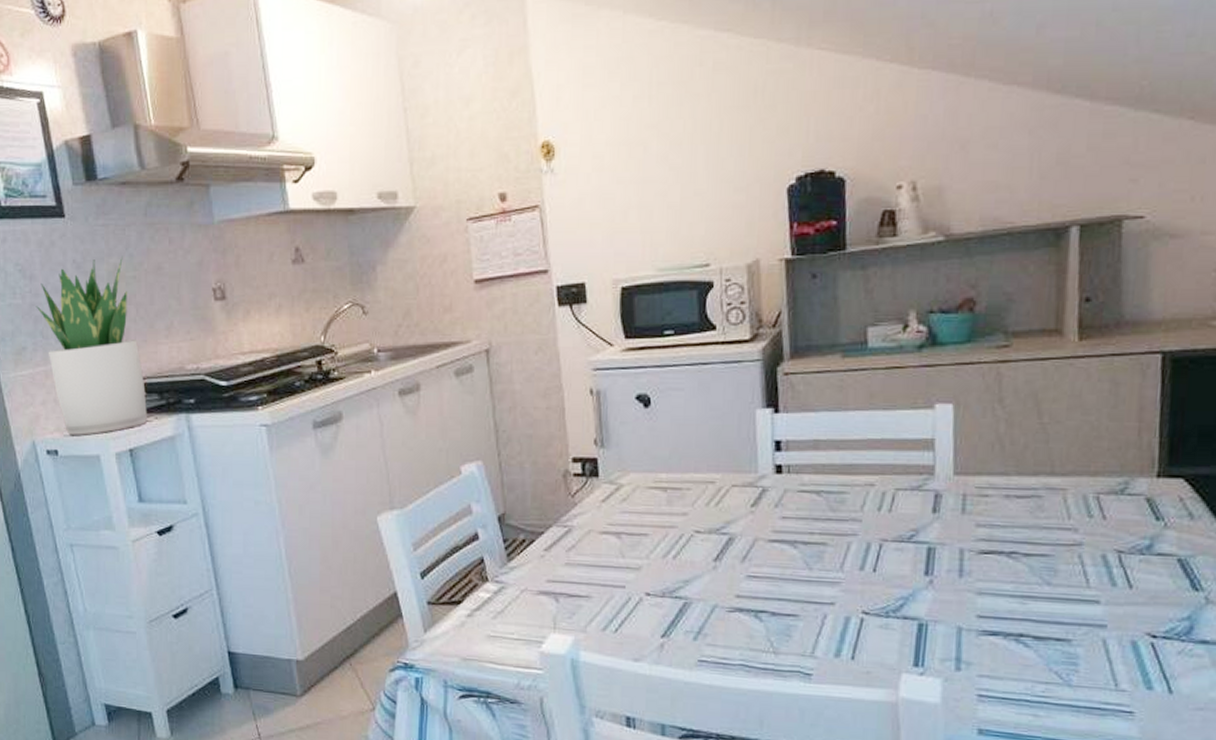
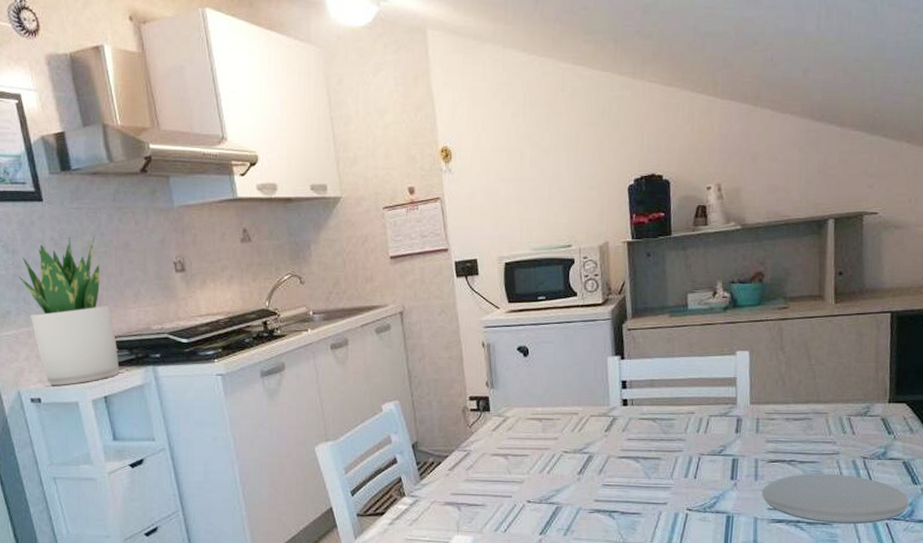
plate: none [969,571,1186,643] -> present [762,473,909,525]

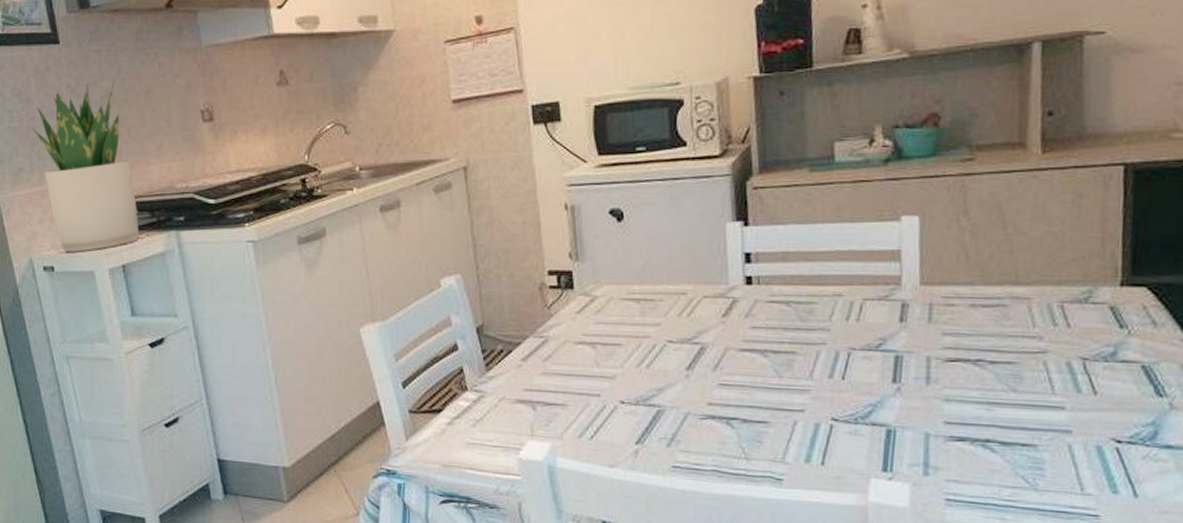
plate: present [762,473,909,525] -> none [936,378,1151,448]

